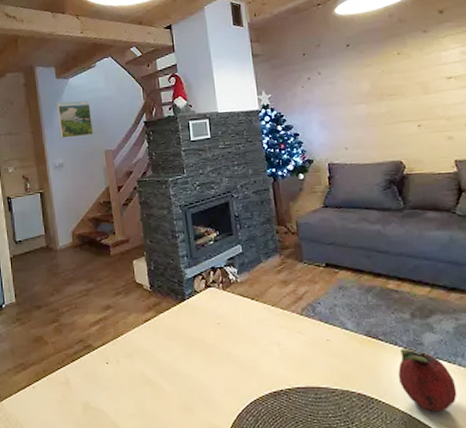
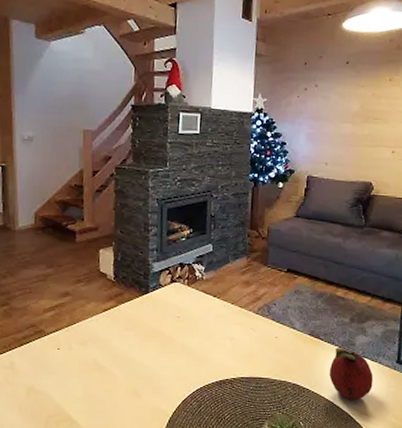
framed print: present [57,100,94,138] -> none [33,66,73,111]

